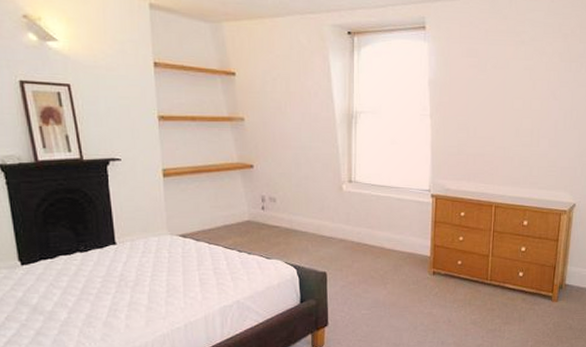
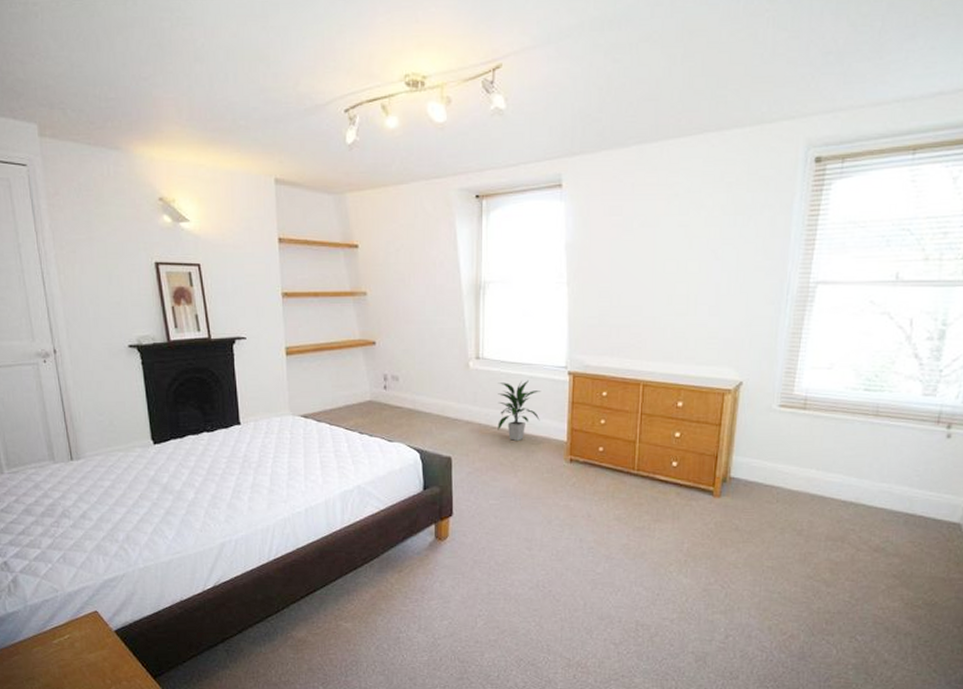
indoor plant: none [369,202,408,256] -> present [498,380,542,441]

